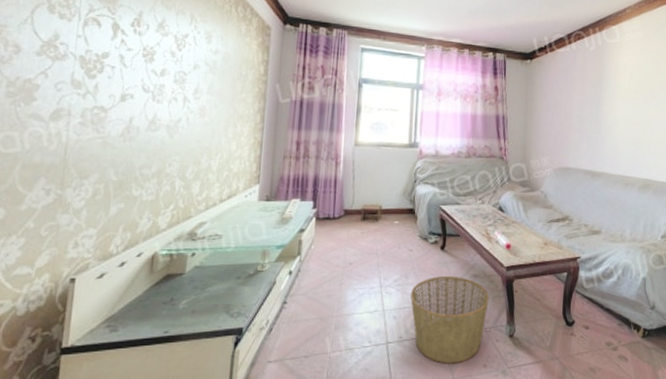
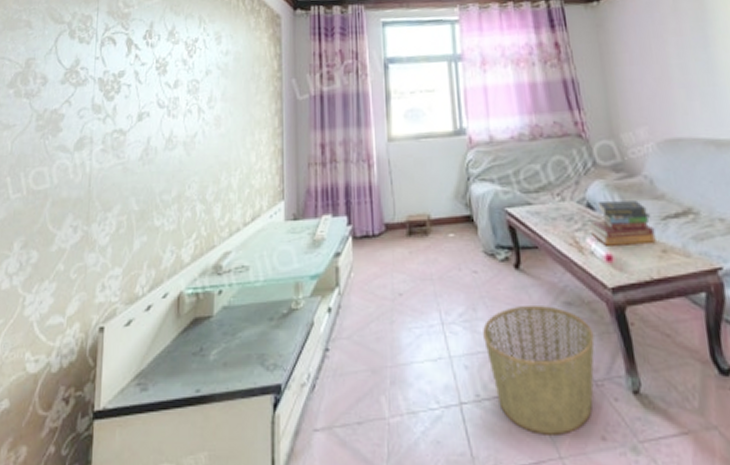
books: none [499,207,542,238] -> present [591,201,656,246]

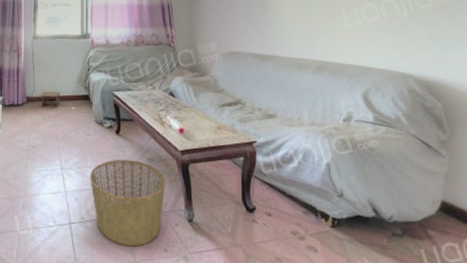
books: present [591,201,656,246] -> none [171,92,214,123]

